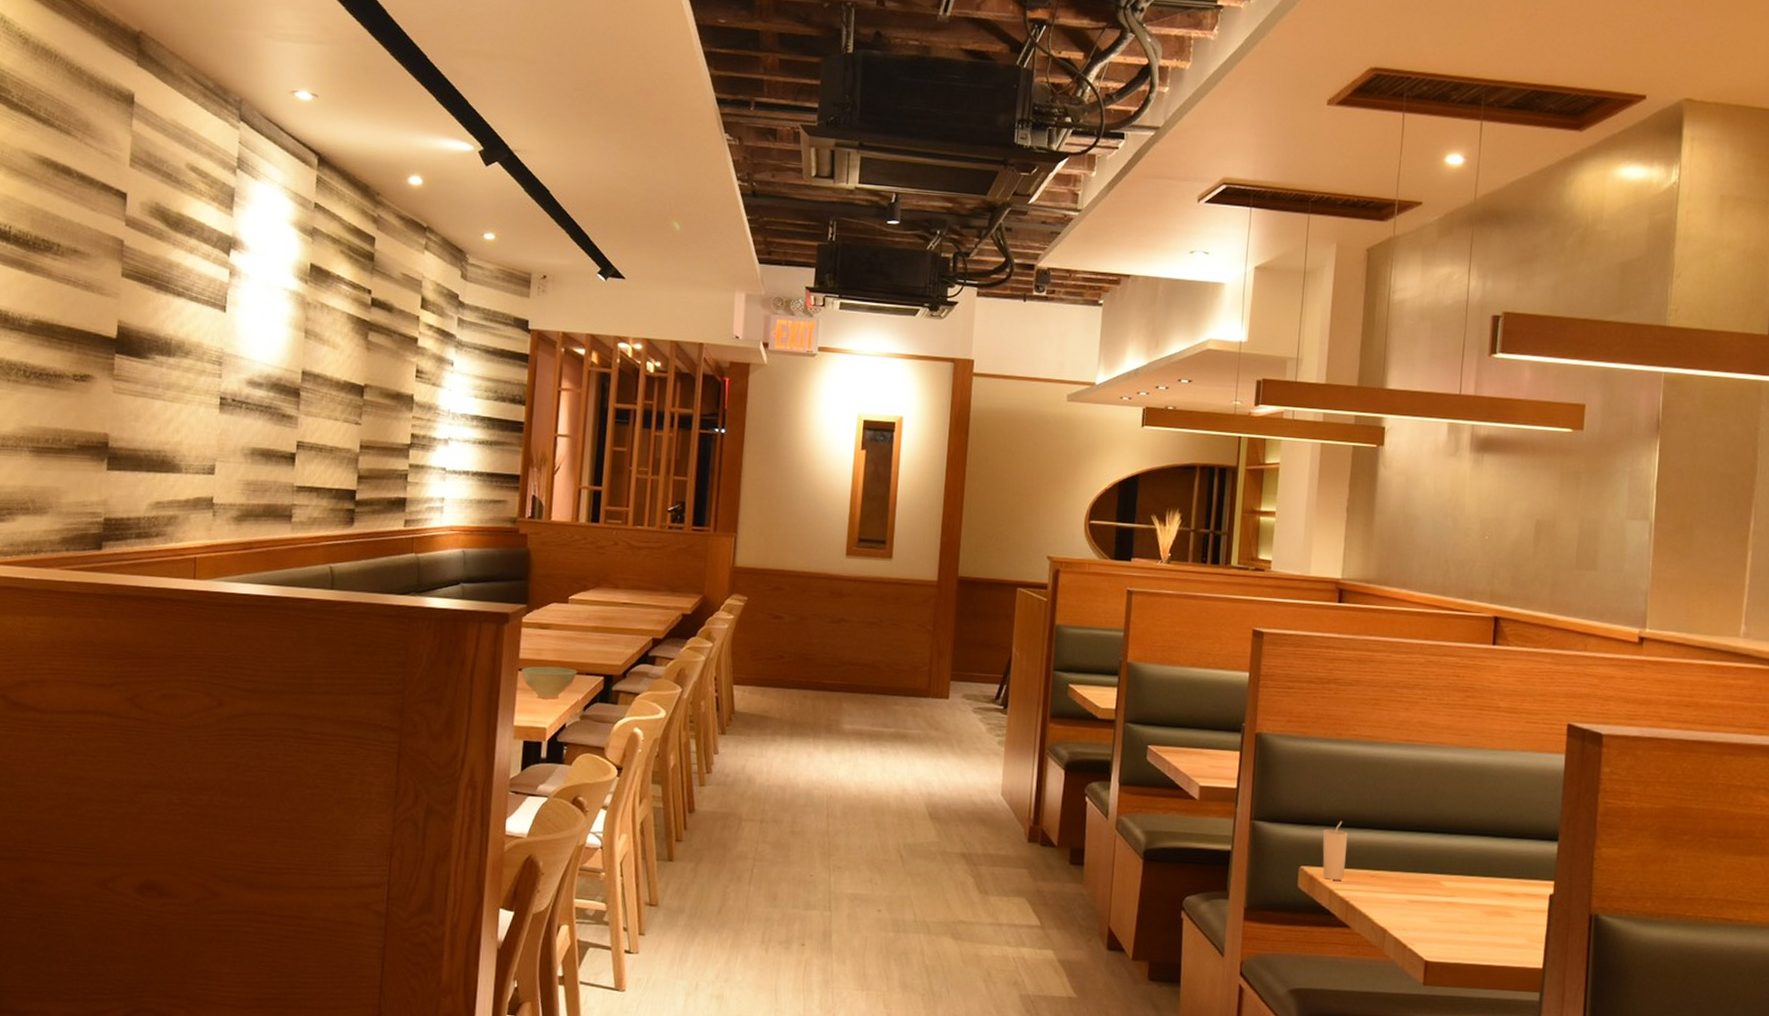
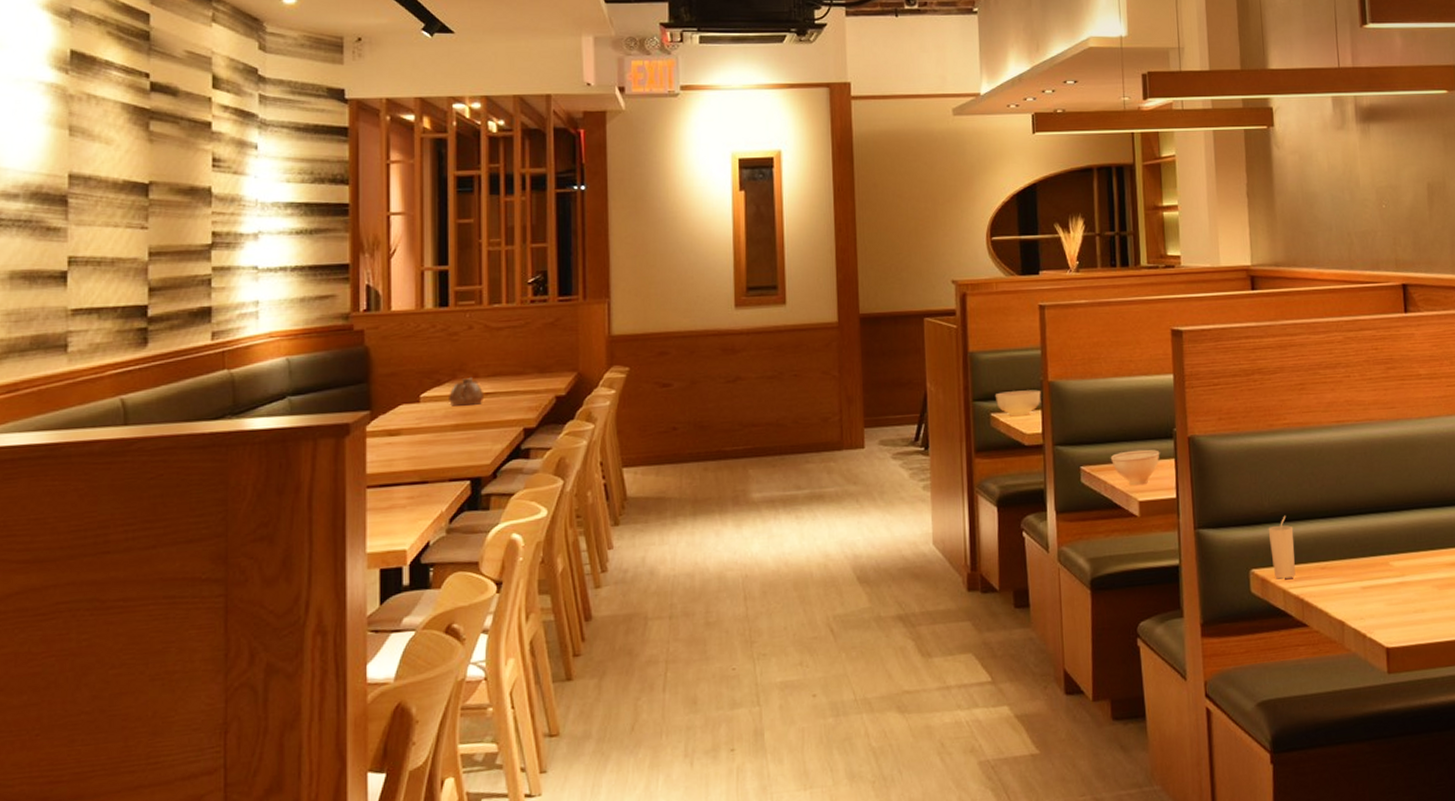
bowl: present [521,666,577,700] -> none [370,476,438,517]
teapot: none [592,586,623,612] -> present [449,376,485,406]
bowl: none [1074,666,1119,691] -> present [994,390,1041,417]
bowl: none [1177,737,1226,772] -> present [1110,449,1160,486]

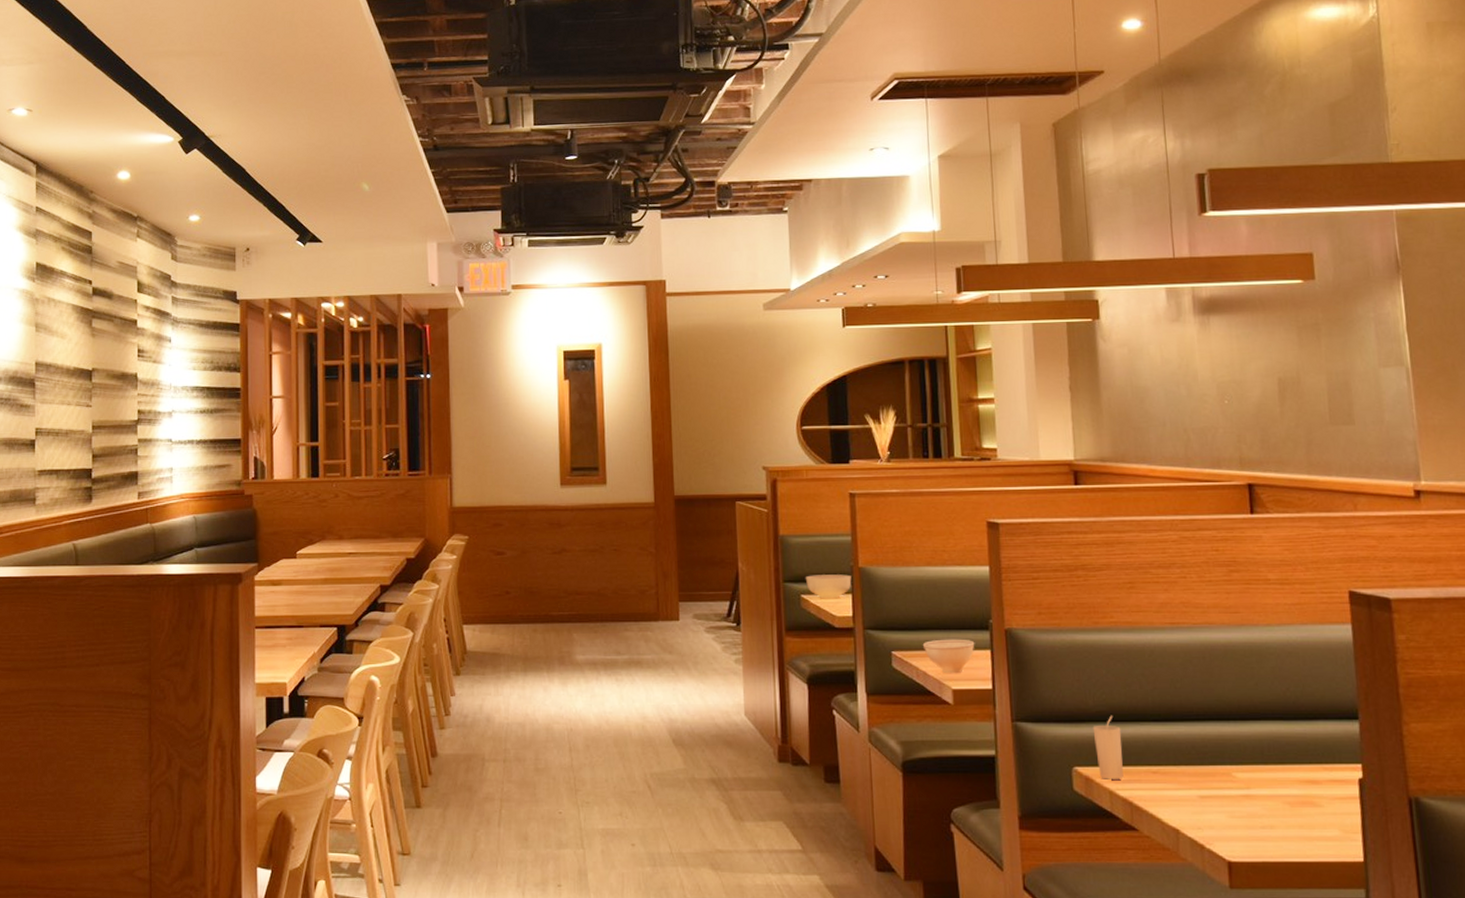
teapot: present [449,376,485,406] -> none [319,538,348,563]

